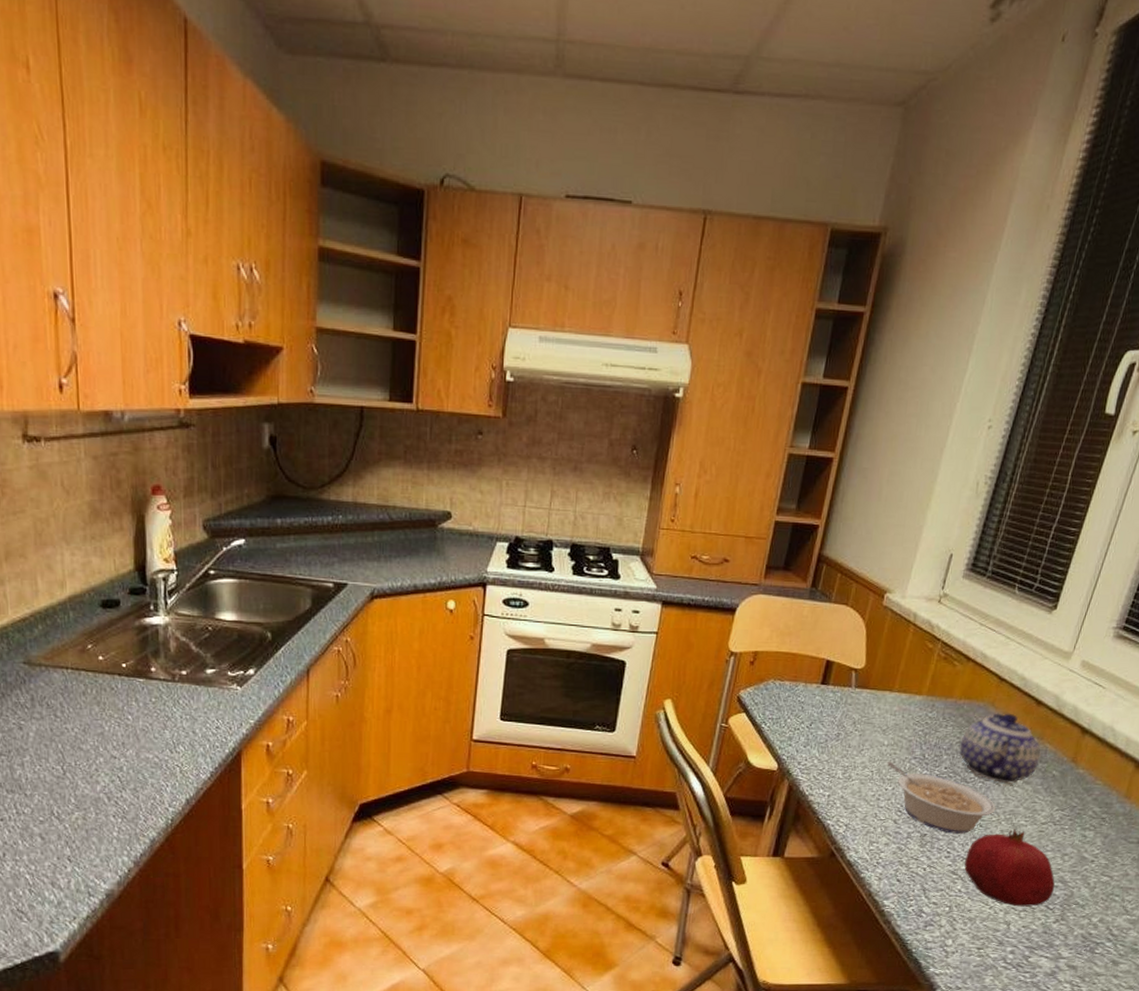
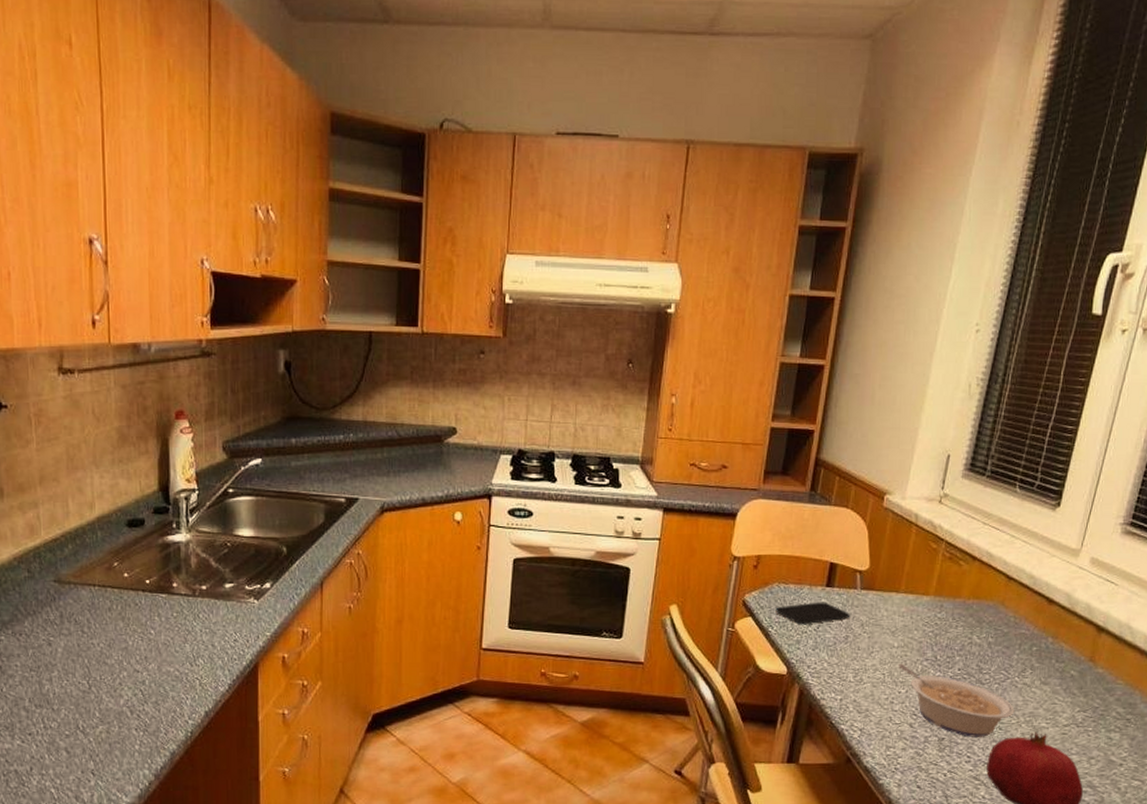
smartphone: none [769,699,844,721] -> present [775,602,851,624]
teapot: present [959,713,1041,784] -> none [972,612,1057,685]

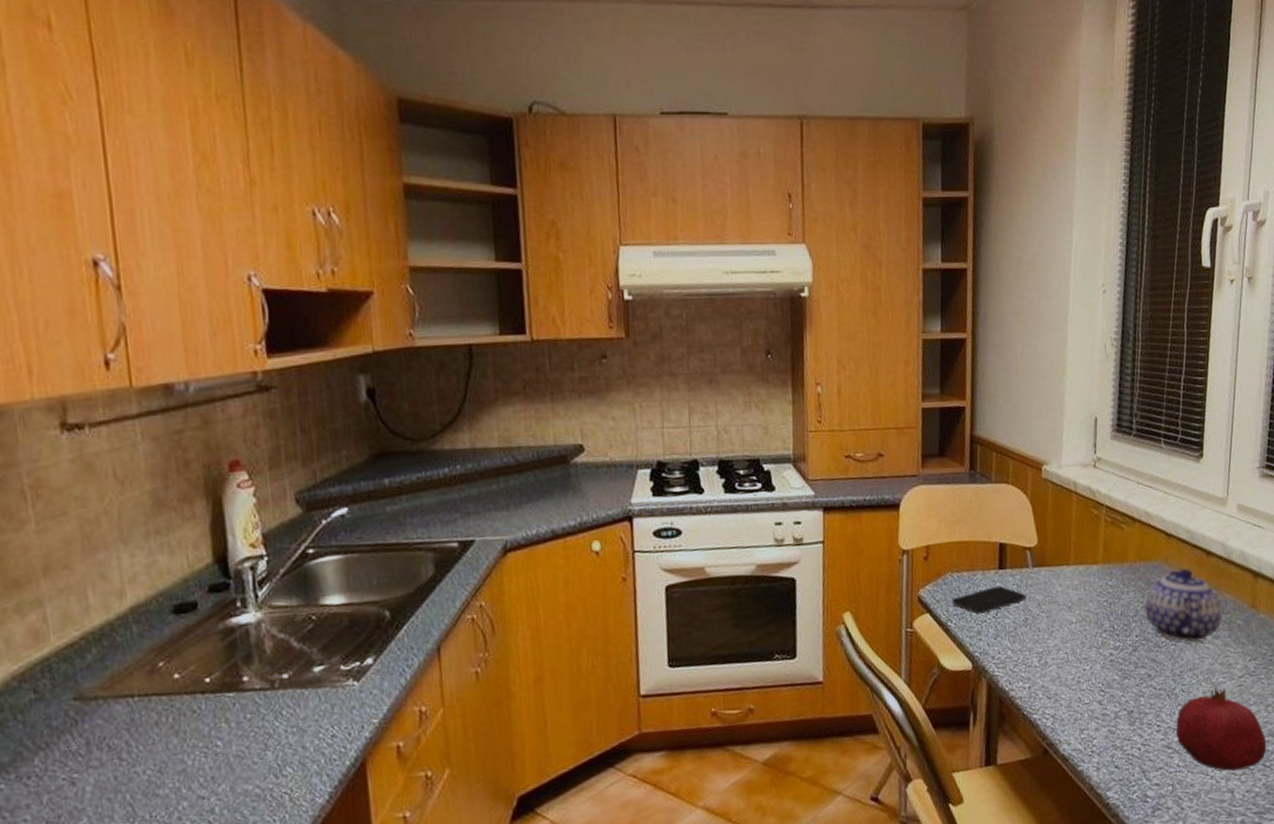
legume: present [899,663,1015,737] -> none [1080,638,1193,705]
teapot: none [972,612,1057,685] -> present [1144,568,1222,643]

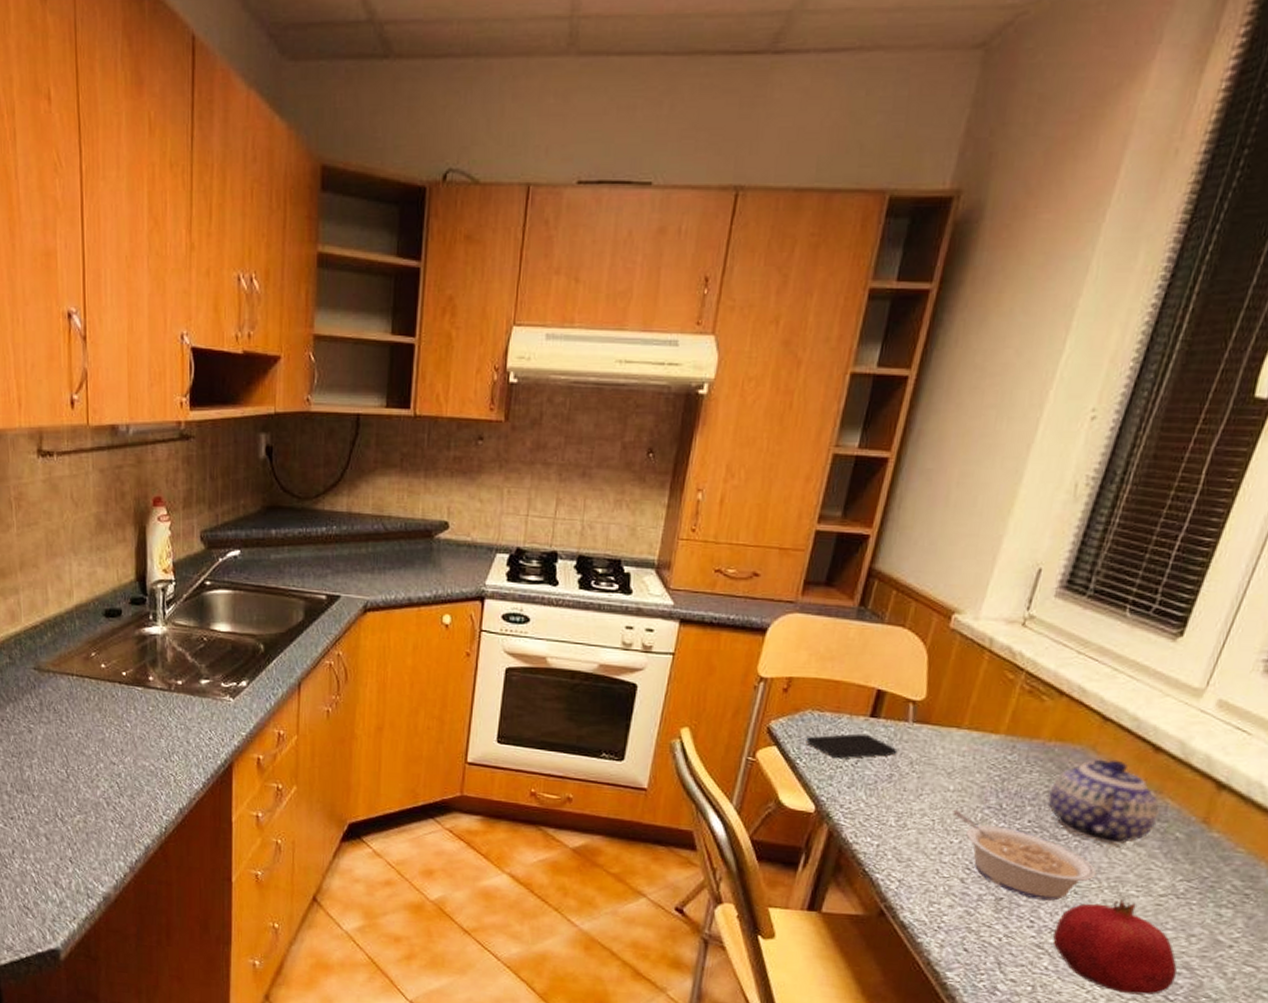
legume: none [1080,638,1193,705] -> present [952,809,1097,901]

